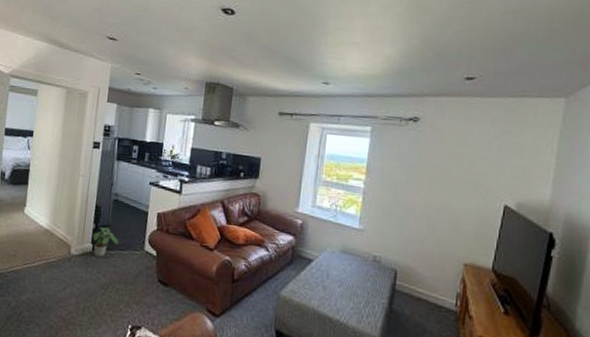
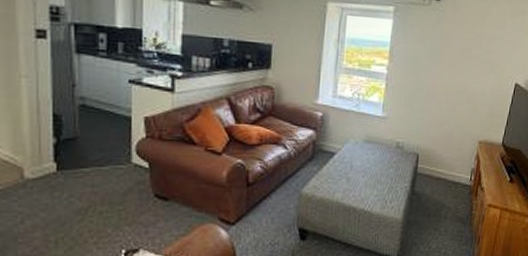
potted plant: present [92,226,119,257] -> none [55,139,94,177]

